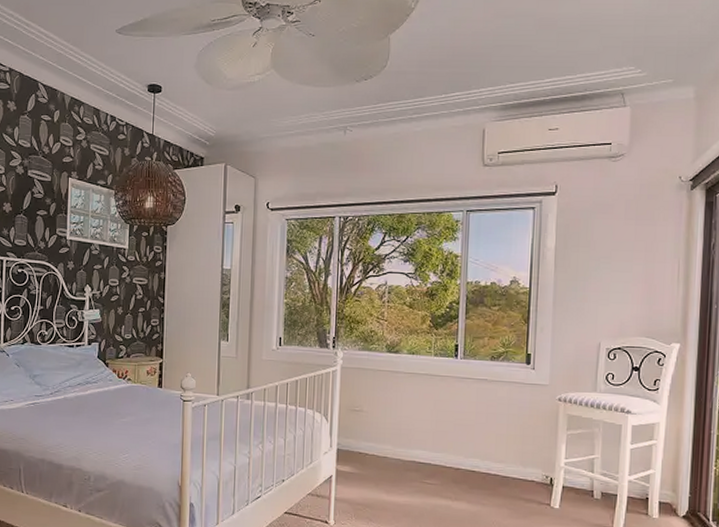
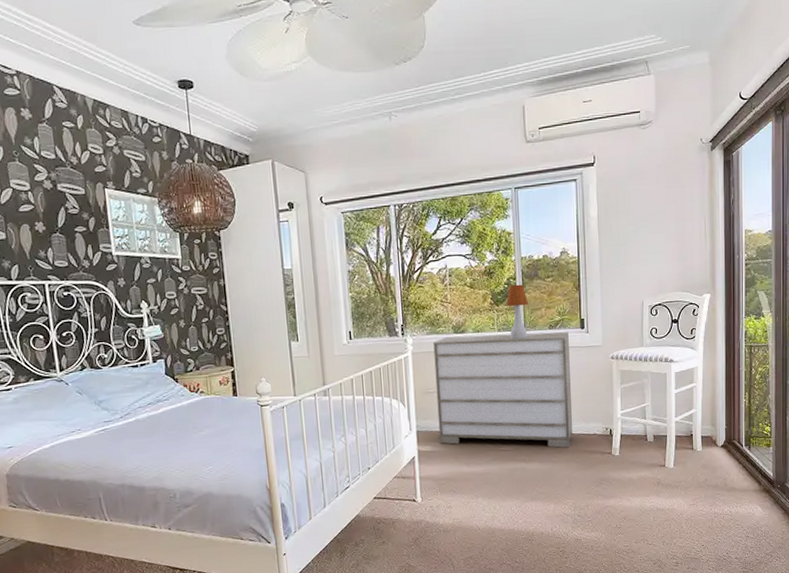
dresser: none [360,355,512,492] -> present [433,332,573,448]
table lamp: none [446,309,471,367] -> present [506,284,529,340]

